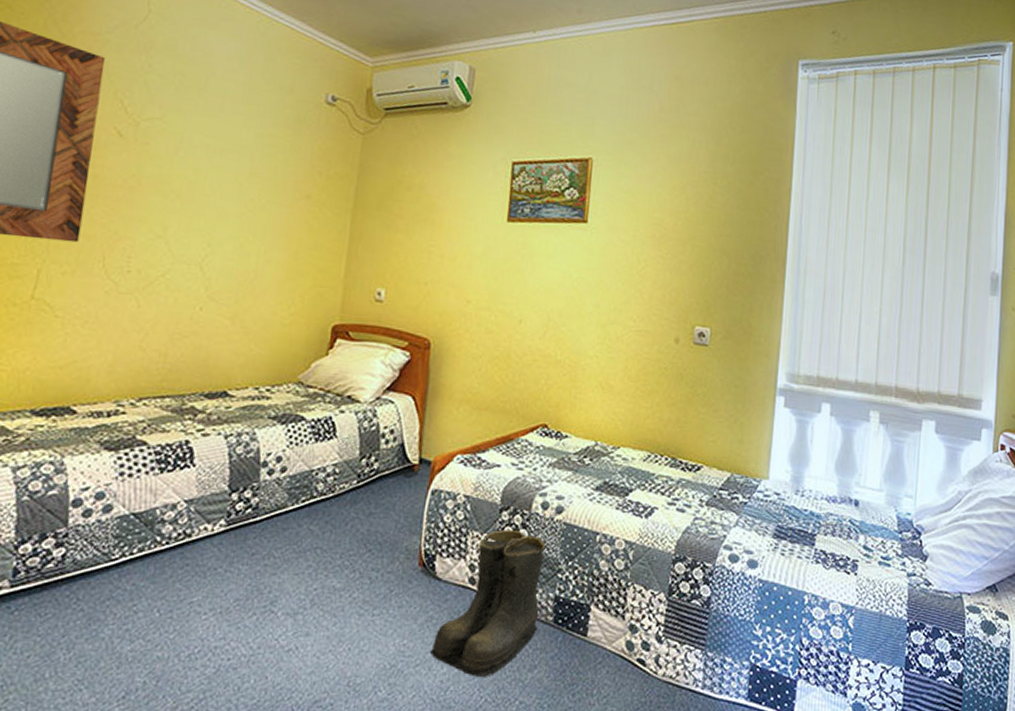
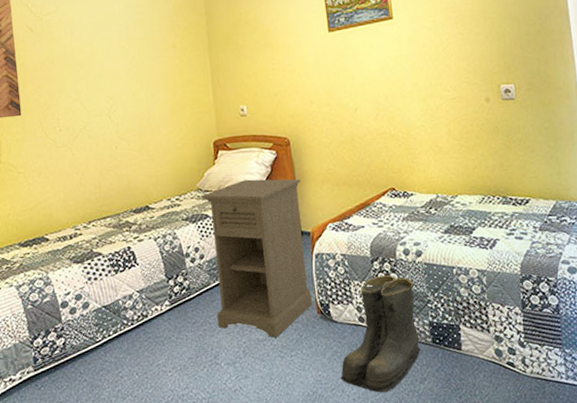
nightstand: none [285,381,433,588] -> present [201,179,312,338]

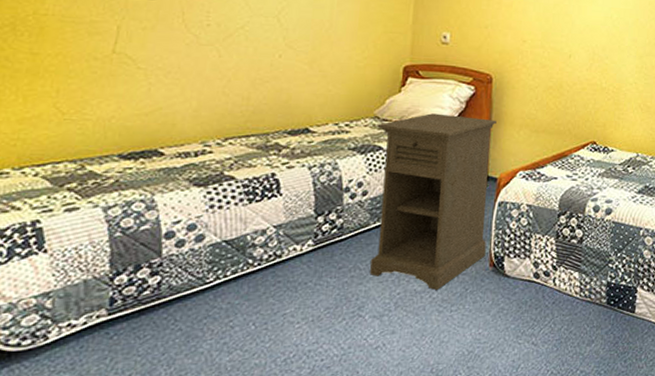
boots: present [340,275,423,393] -> none [502,231,598,355]

